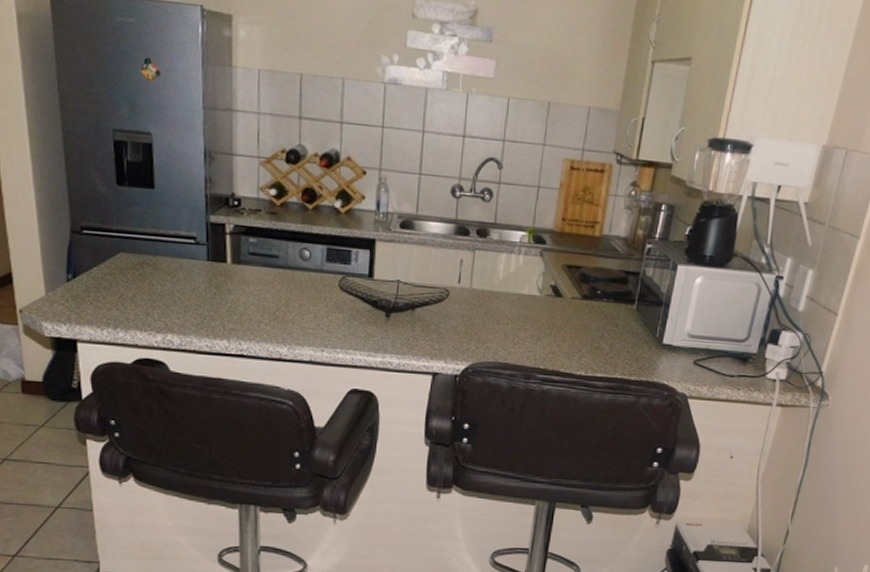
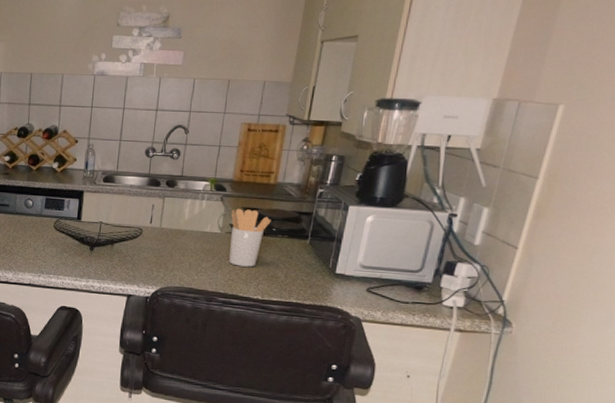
utensil holder: none [549,266,596,337] -> present [229,209,271,267]

